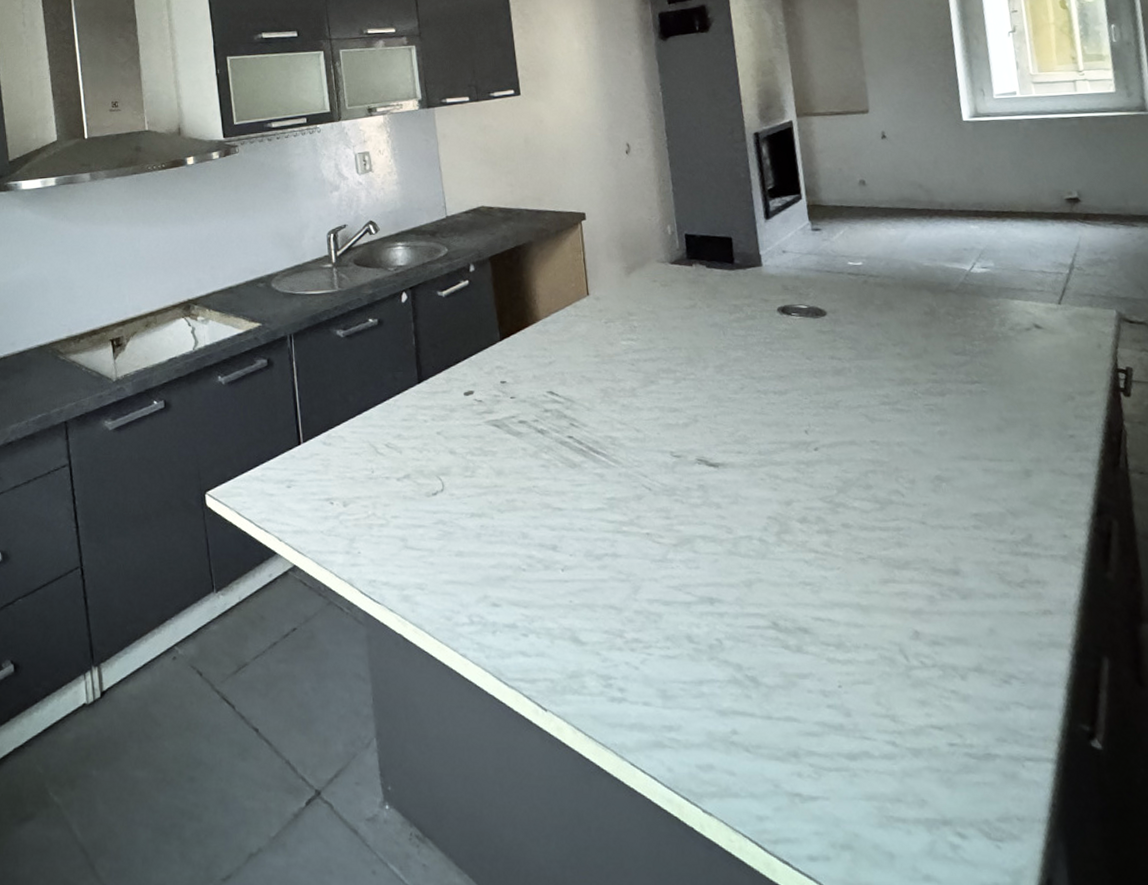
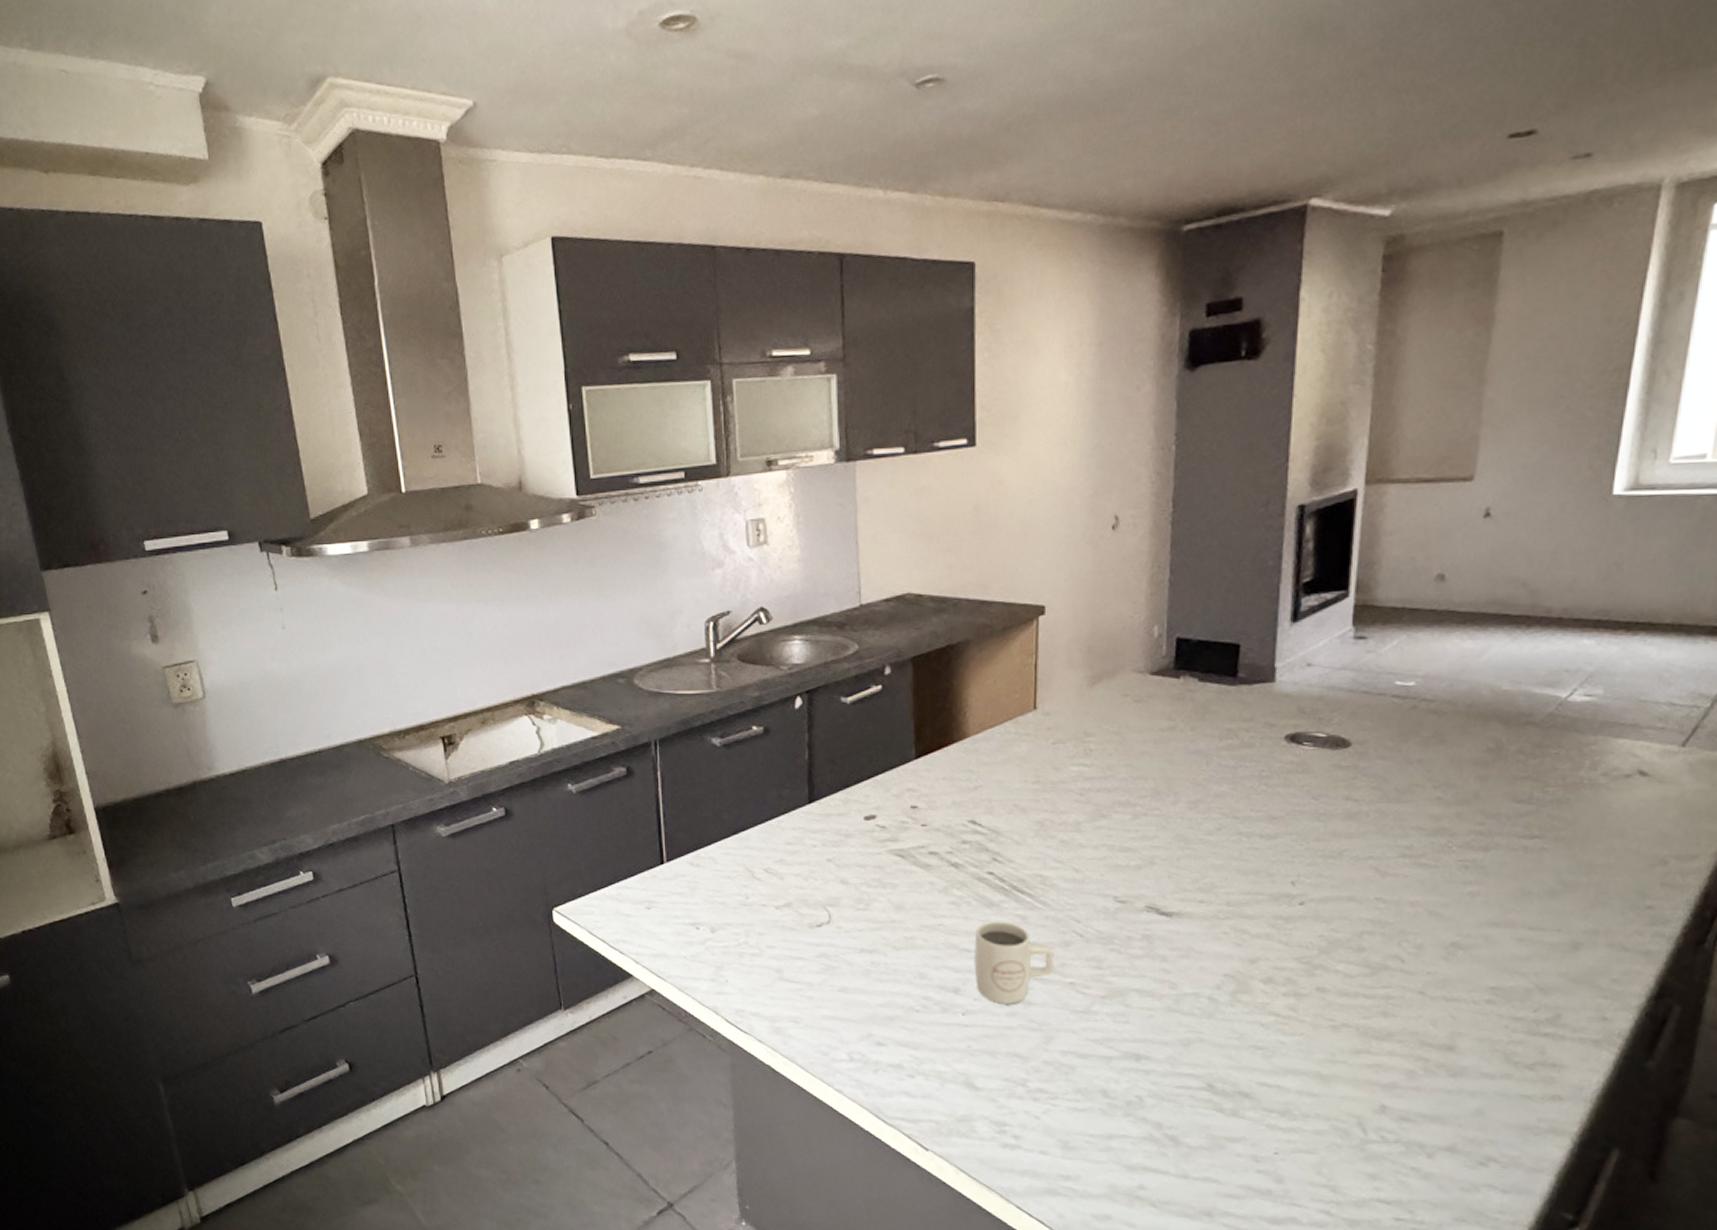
mug: none [564,480,632,558] -> present [974,921,1054,1004]

